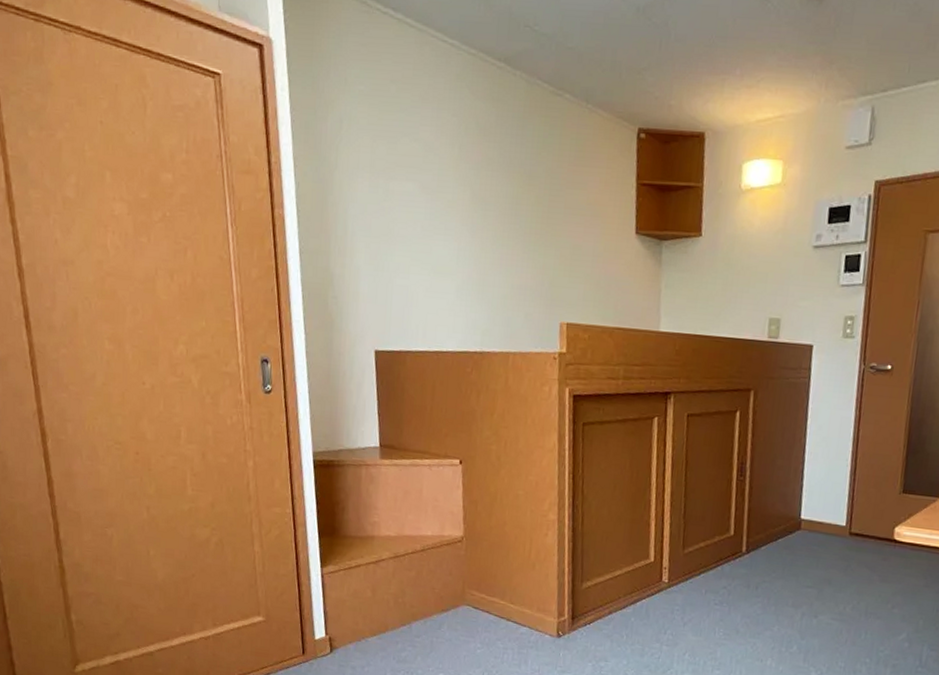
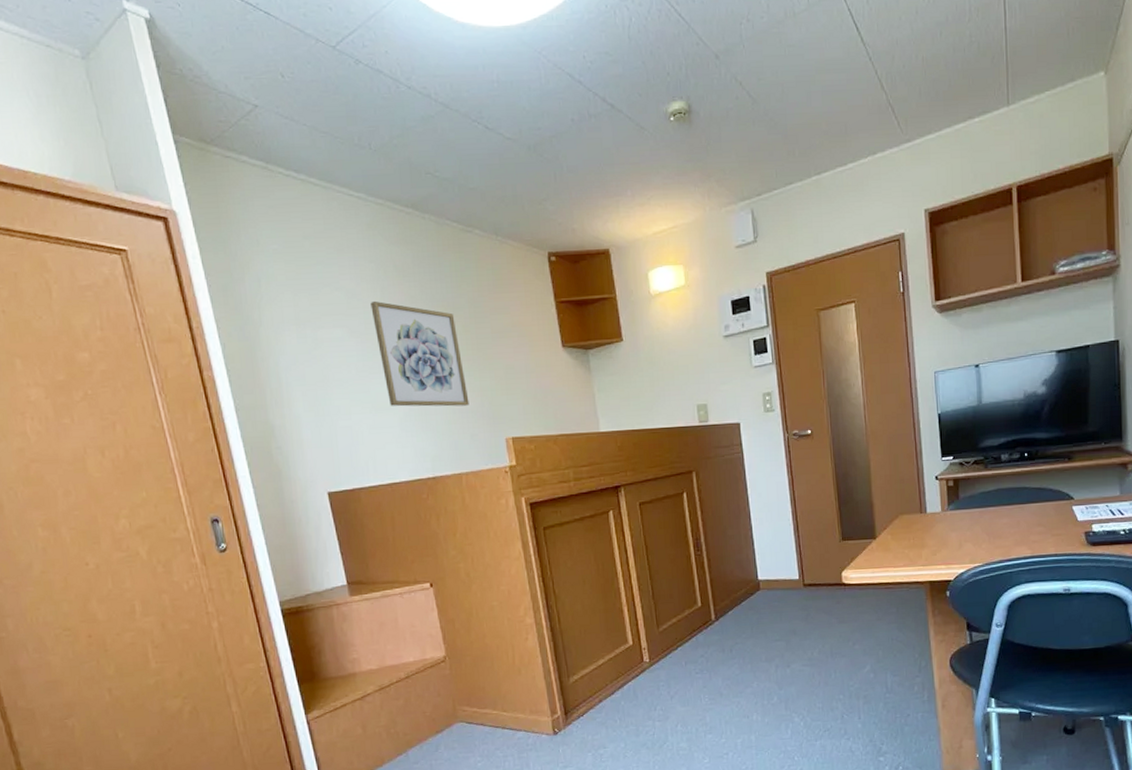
wall art: none [446,157,530,282] -> present [370,300,469,407]

